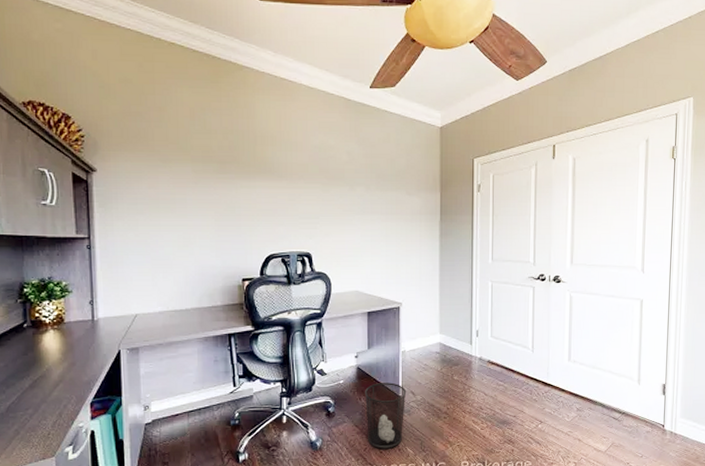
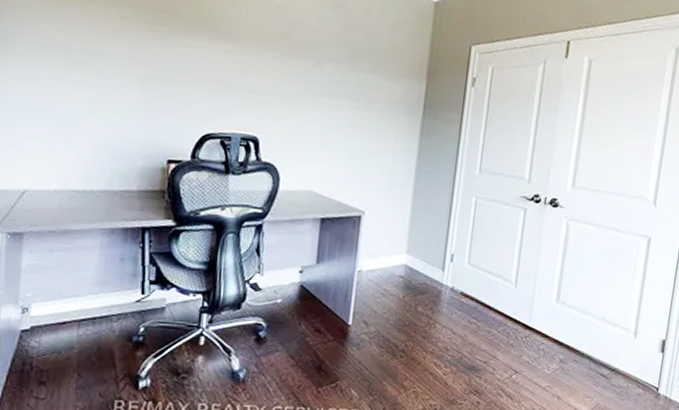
waste bin: present [364,382,407,449] -> none [304,306,359,389]

